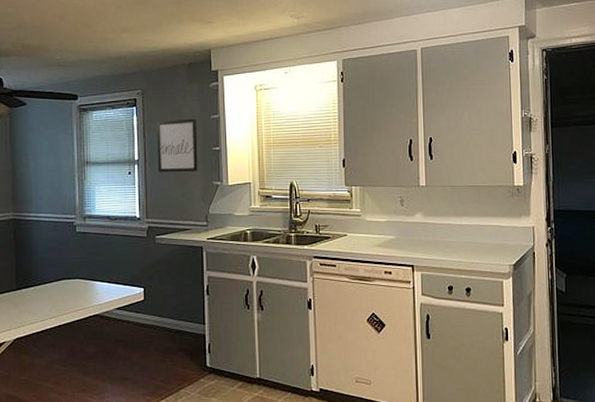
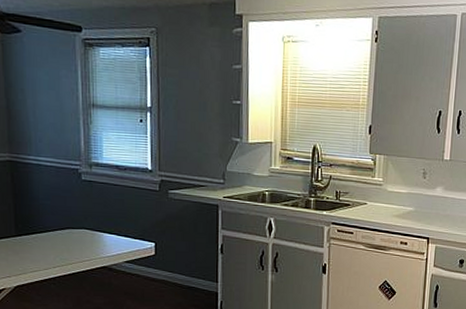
wall art: present [156,118,198,172] -> none [172,66,217,125]

